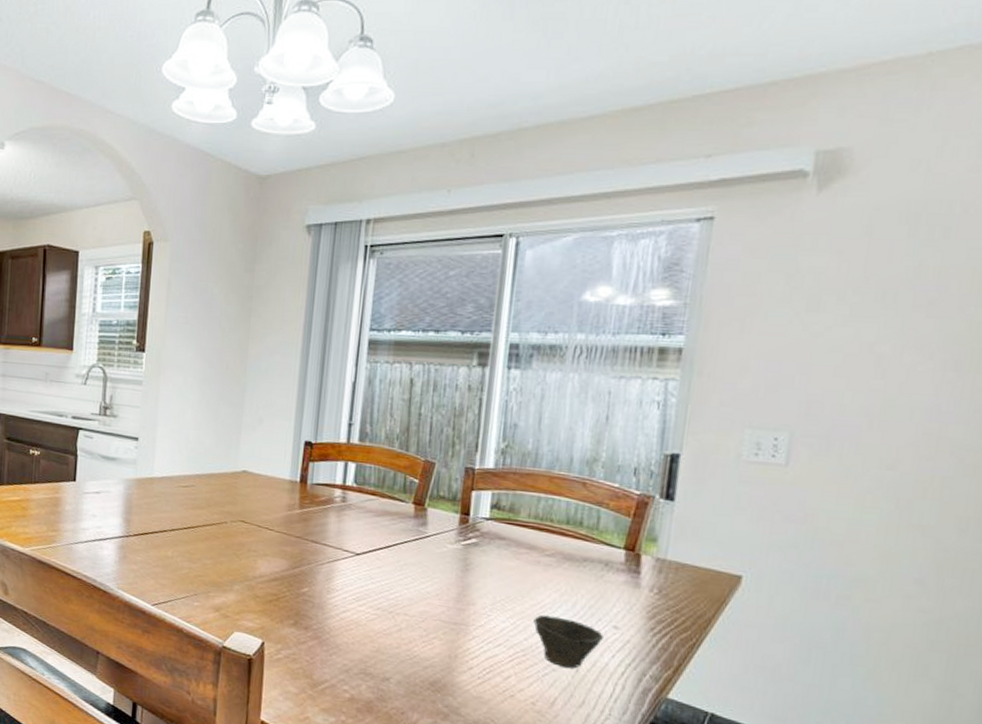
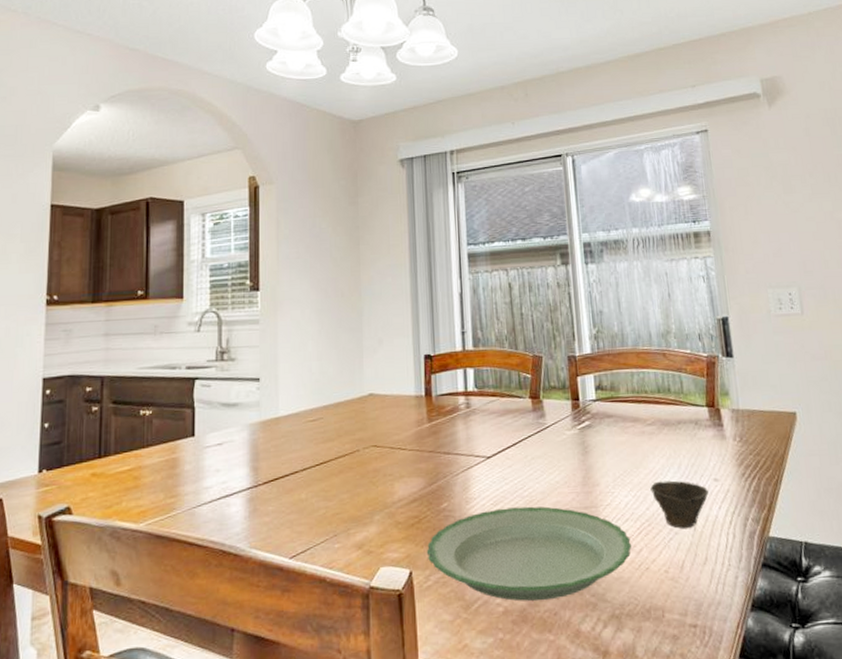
plate: none [280,603,500,701] -> present [426,506,632,601]

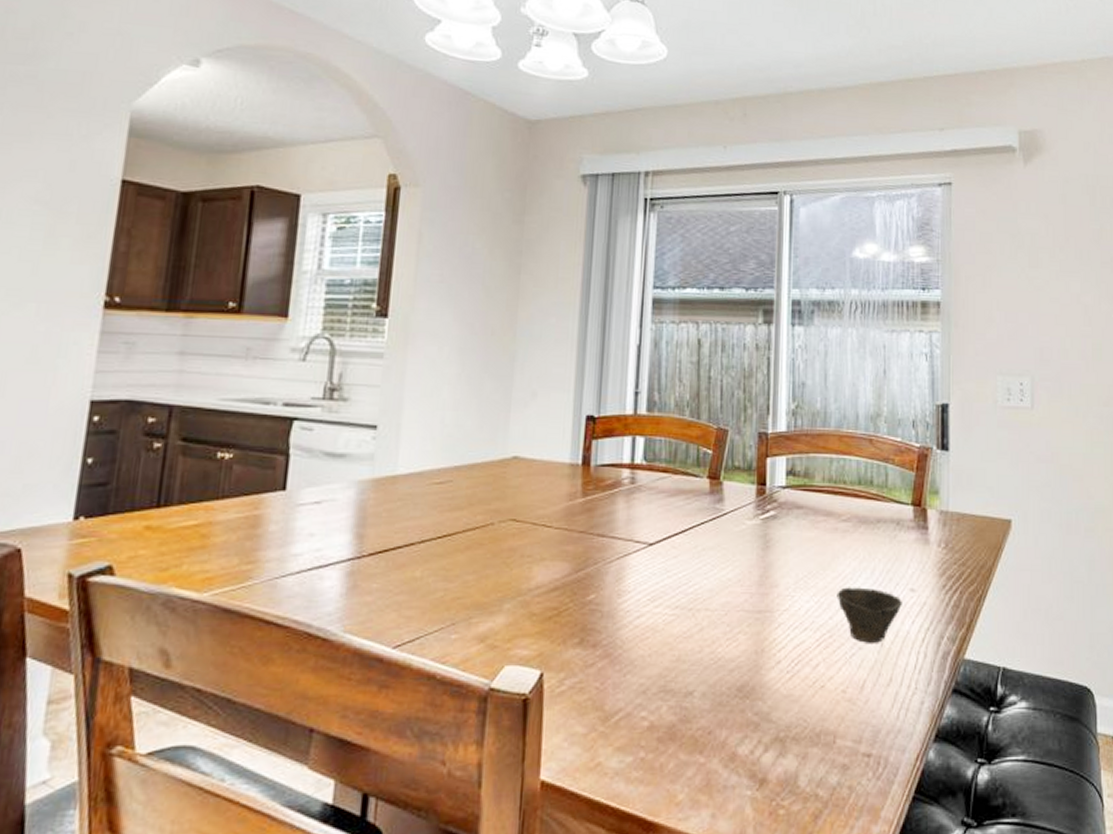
plate: present [426,506,632,601] -> none [563,605,808,716]

